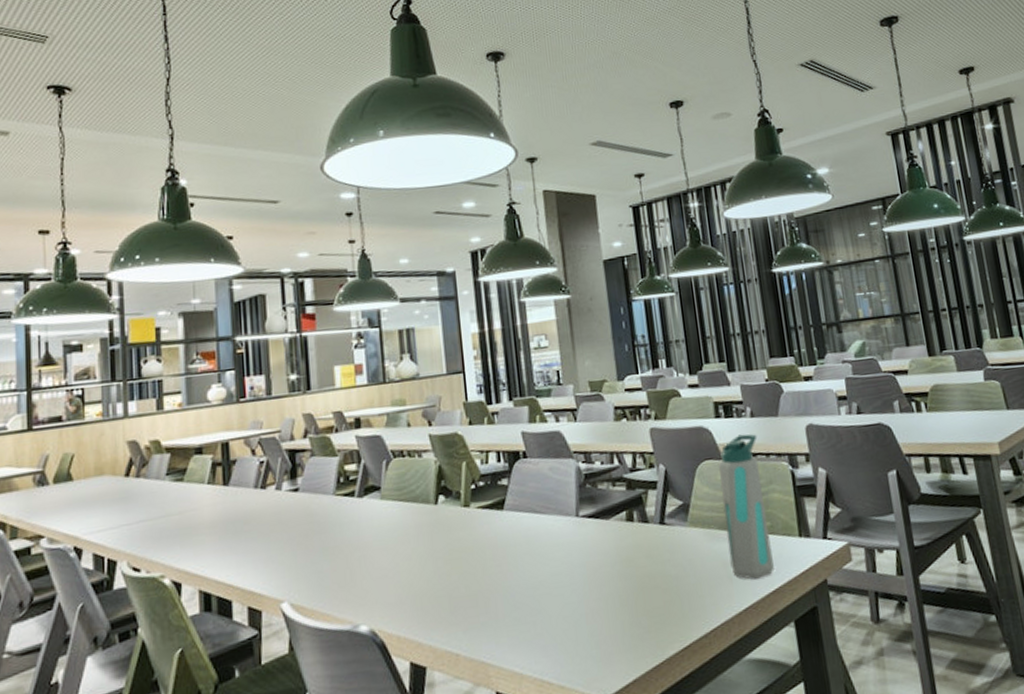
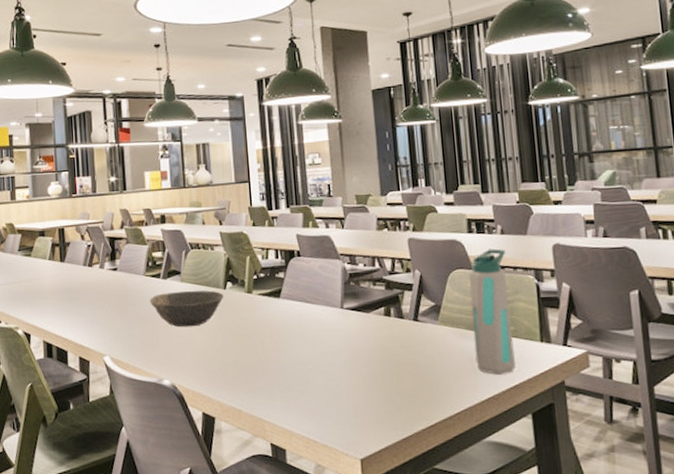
bowl: none [341,507,435,557] -> present [150,290,224,328]

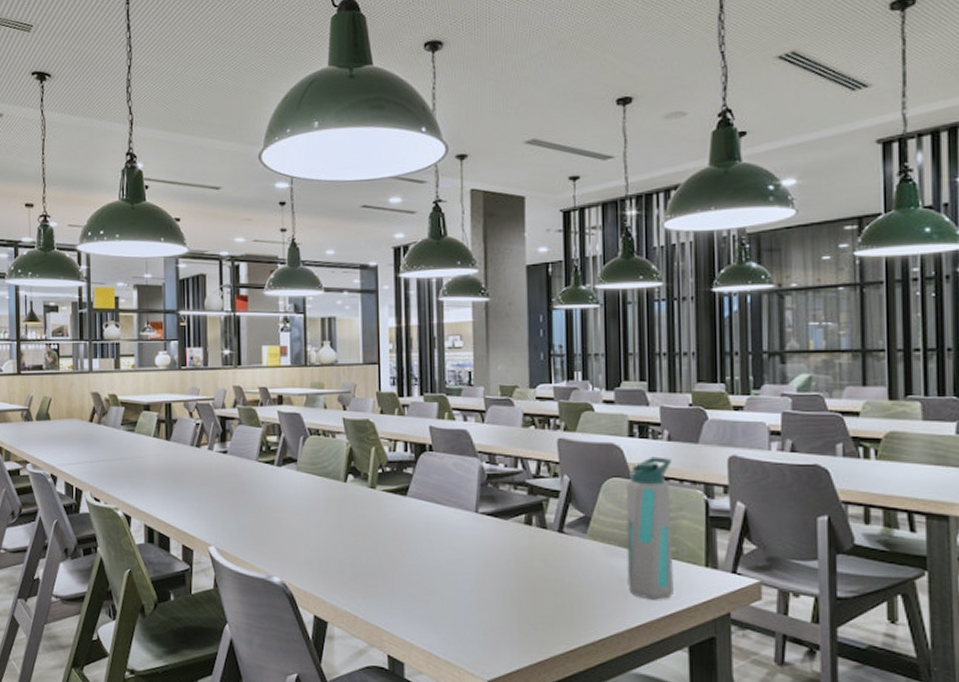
bowl: present [150,290,224,328] -> none [262,481,344,521]

